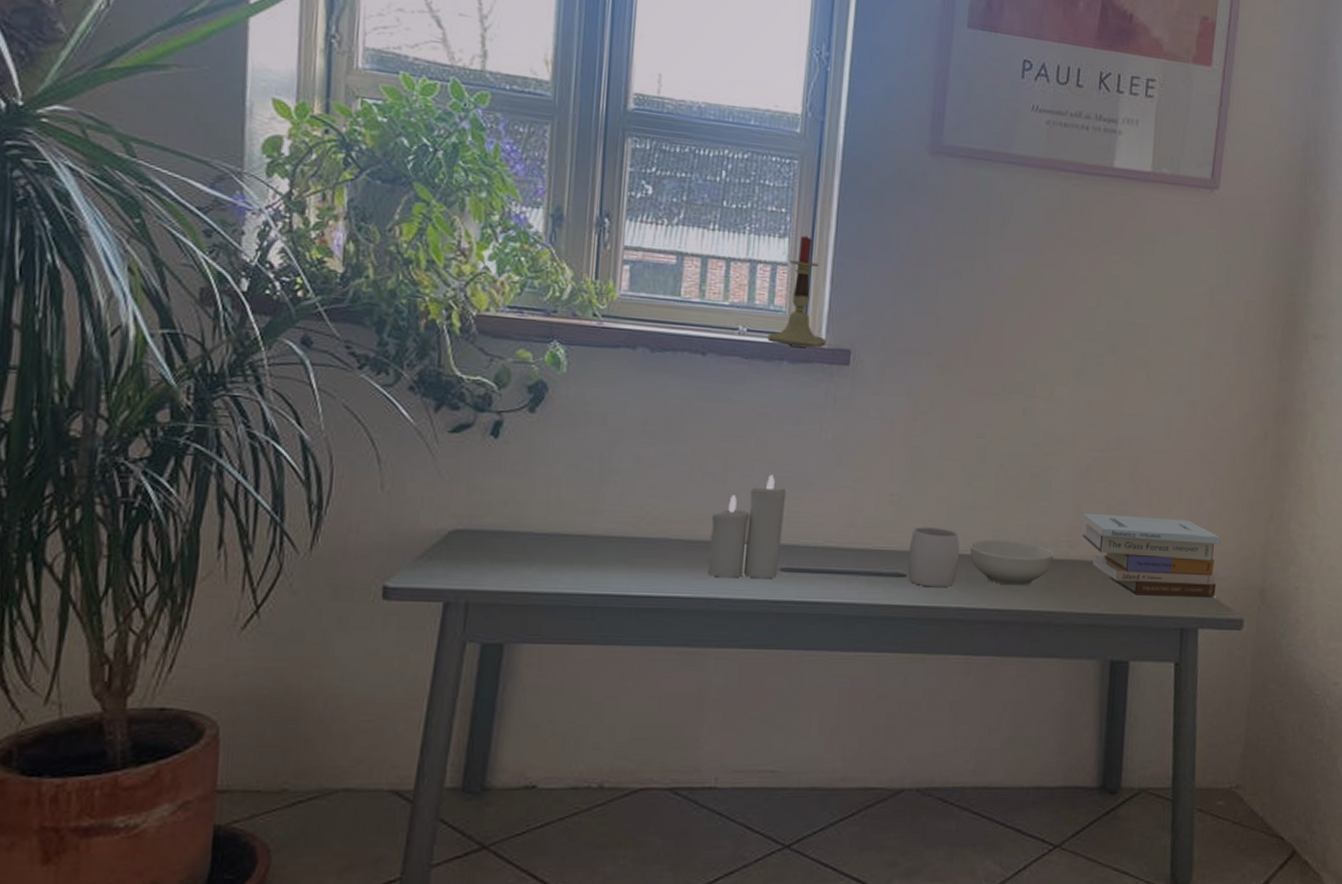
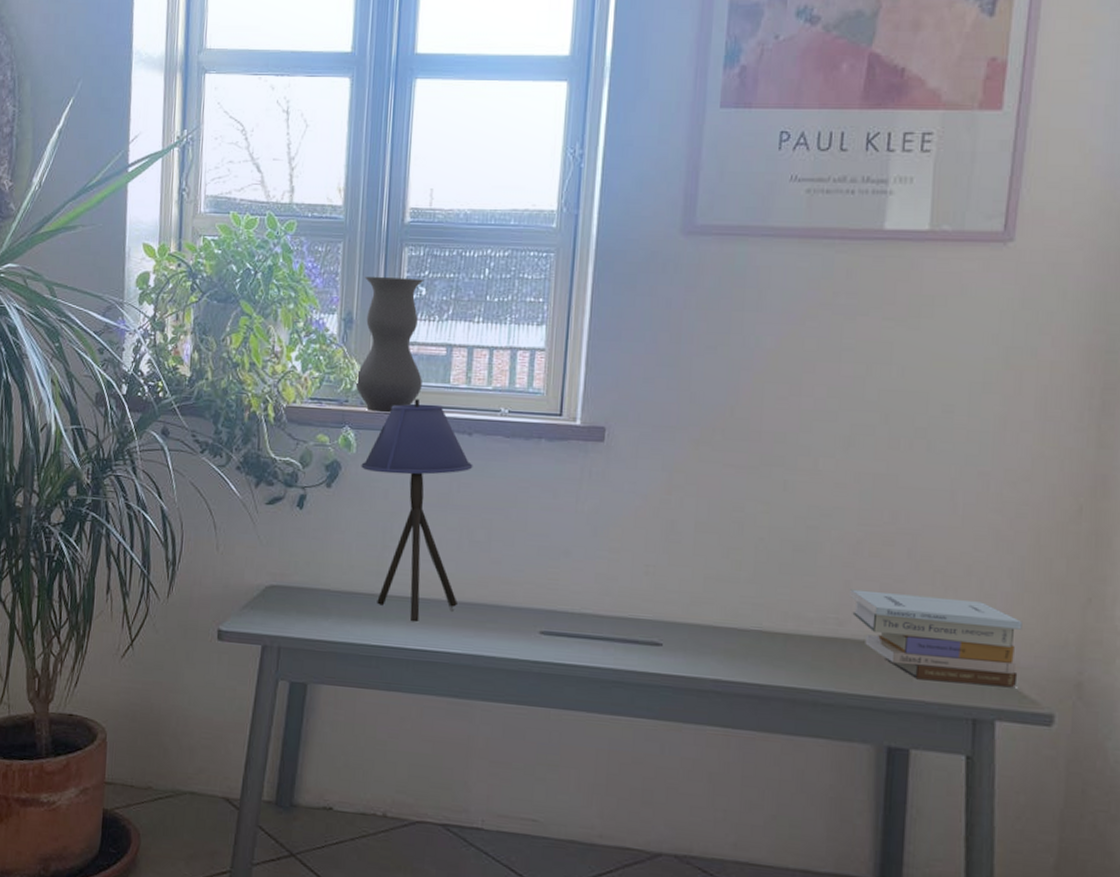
vase: none [566,168,651,327] -> present [355,277,425,413]
table lamp: none [572,312,707,566] -> present [361,399,473,623]
candle: present [707,475,787,579] -> none [474,544,546,641]
candlestick: present [767,235,827,348] -> none [527,322,582,426]
mug: present [907,527,960,588] -> none [663,597,718,659]
bowl: present [969,539,1054,586] -> none [727,612,821,662]

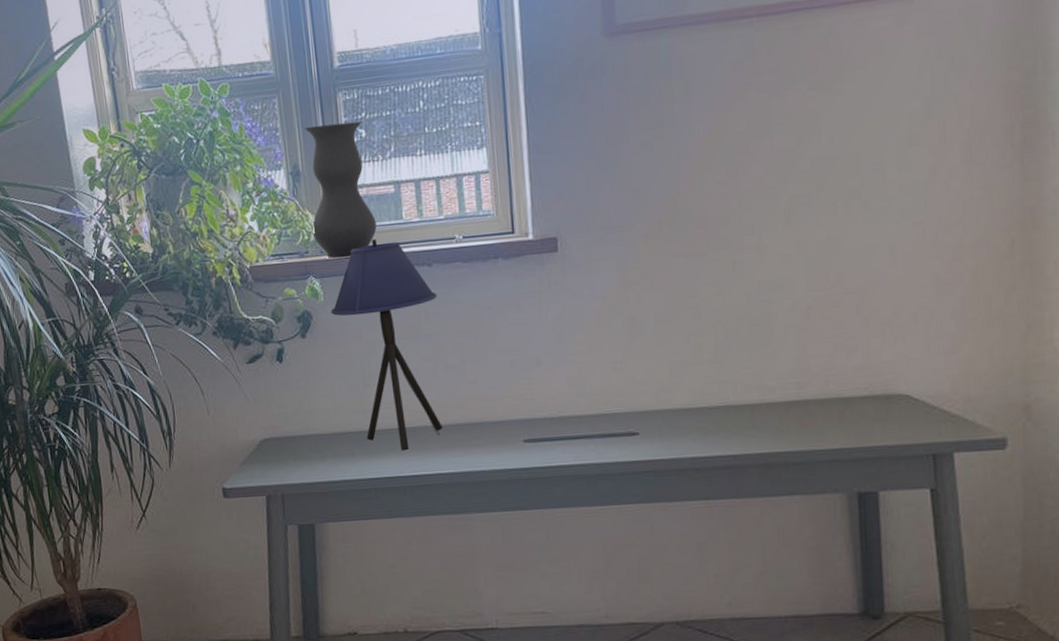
books: present [848,589,1023,688] -> none [805,345,970,427]

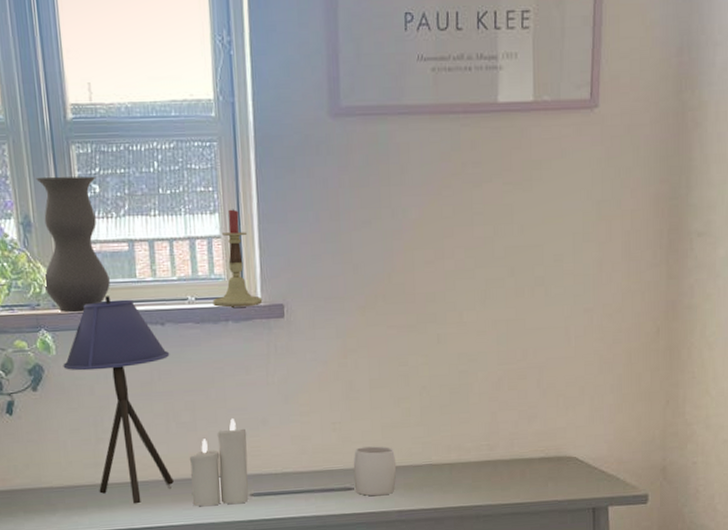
candle: none [458,360,522,454] -> present [189,418,249,507]
candlestick: none [481,142,534,245] -> present [212,209,263,308]
mug: none [637,386,688,442] -> present [353,446,397,496]

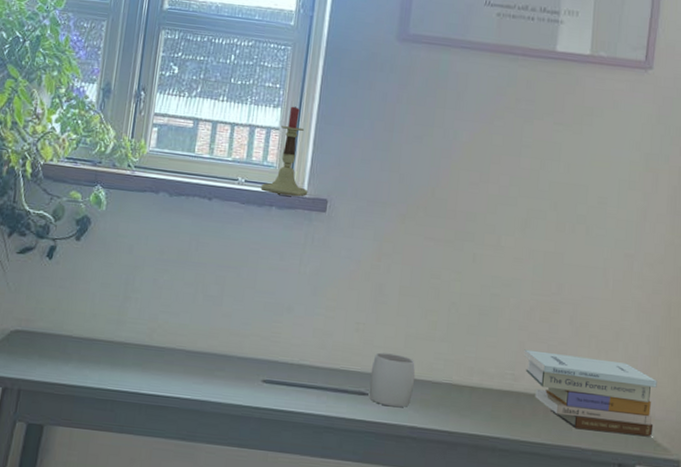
vase: present [36,176,110,313] -> none [109,53,178,176]
table lamp: present [63,296,174,504] -> none [109,164,211,369]
candle: present [189,418,249,507] -> none [203,300,271,389]
books: none [495,415,623,484] -> present [522,349,657,437]

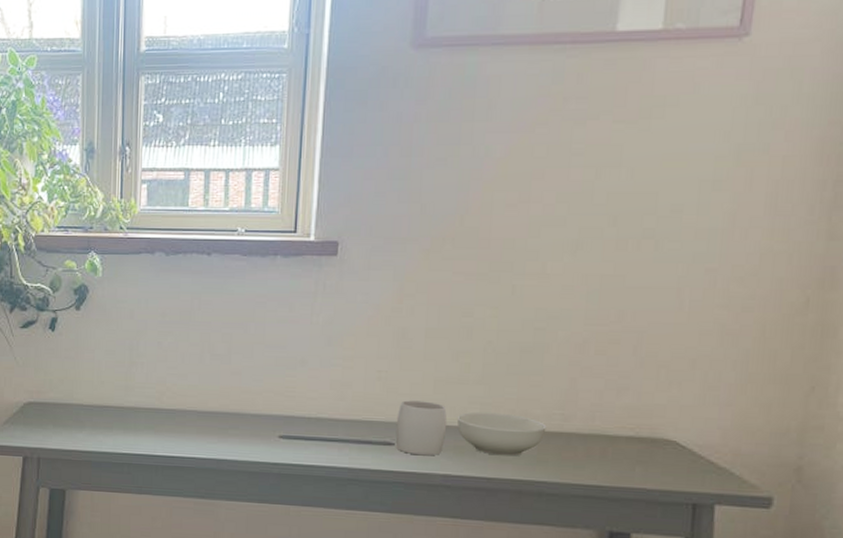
candlestick: present [260,106,308,197] -> none [263,142,316,242]
bowl: none [423,367,500,412] -> present [456,412,547,457]
books: present [522,349,657,437] -> none [574,386,745,474]

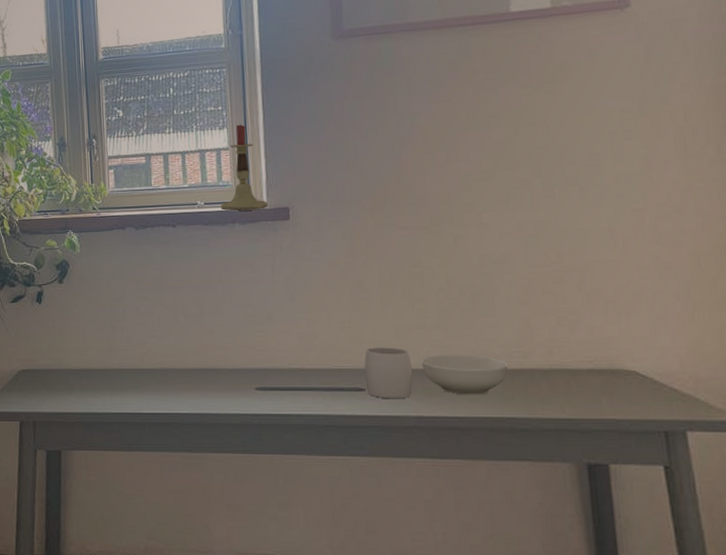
candlestick: none [263,142,316,242] -> present [220,124,269,211]

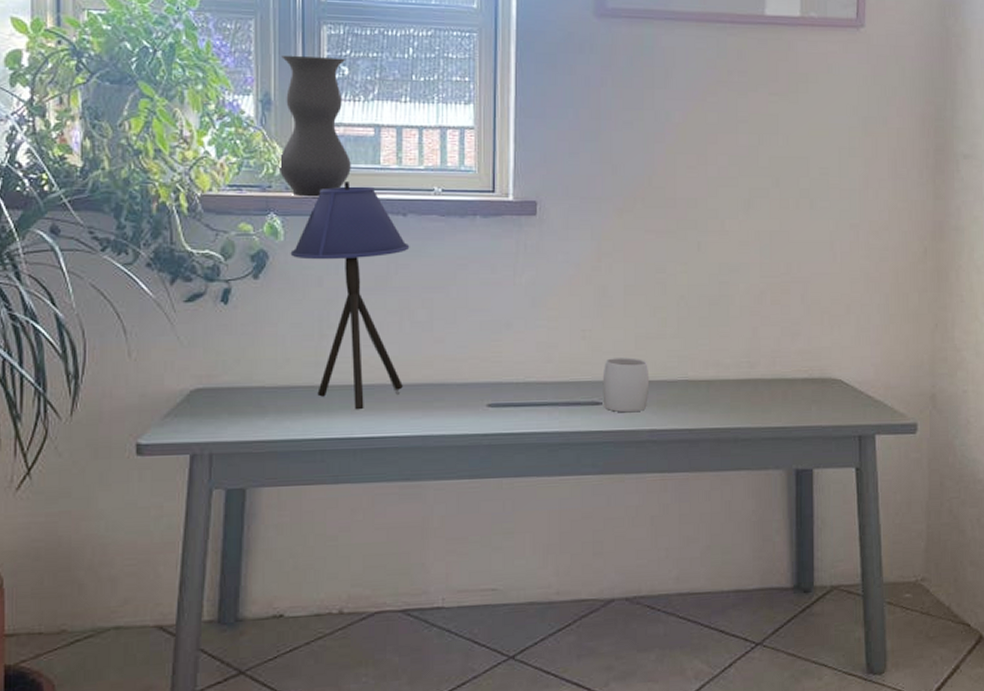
vase: none [71,103,129,217] -> present [278,56,351,197]
table lamp: none [85,202,181,390] -> present [290,182,410,410]
candlestick: present [220,124,269,211] -> none [461,101,514,202]
bowl: present [421,354,508,395] -> none [658,364,736,407]

